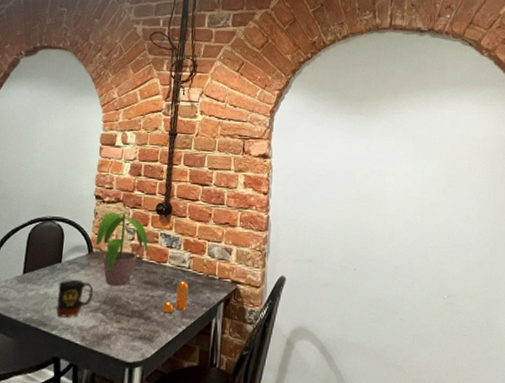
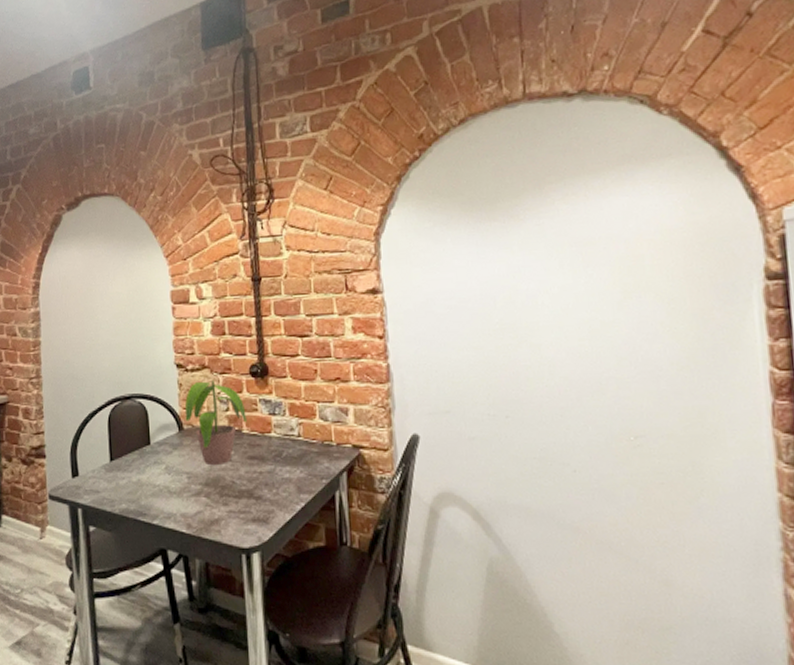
mug: present [56,279,94,318] -> none [151,462,193,506]
pepper shaker: present [162,281,189,314] -> none [274,451,303,490]

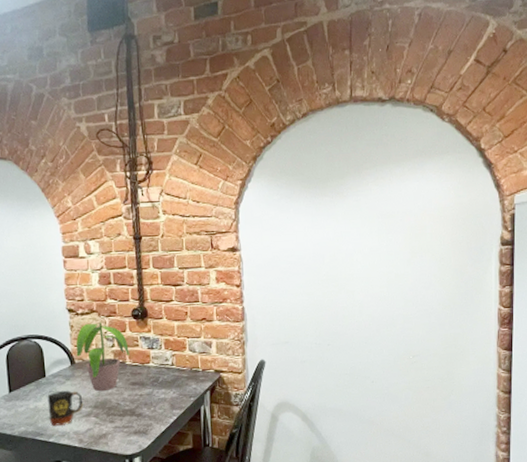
mug: none [151,462,193,506] -> present [47,390,84,427]

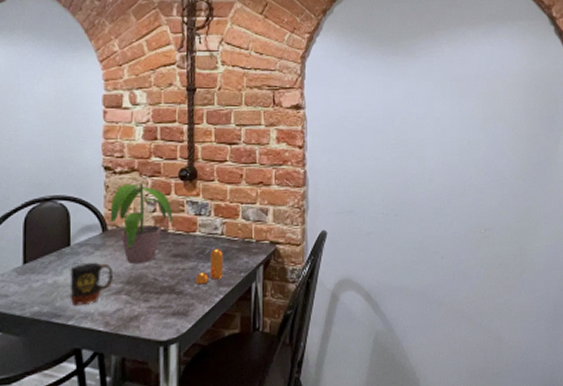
pepper shaker: none [152,377,175,408] -> present [196,248,223,285]

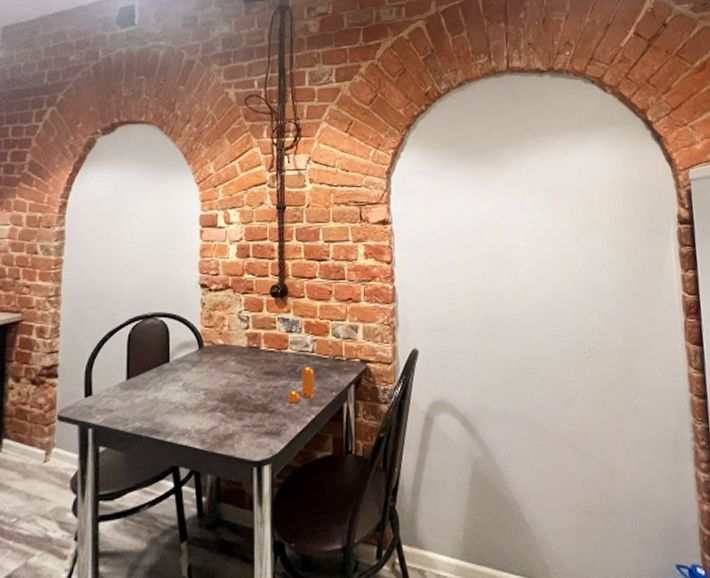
mug: present [70,262,114,307] -> none [168,378,209,423]
potted plant: present [110,183,173,263] -> none [206,300,265,381]

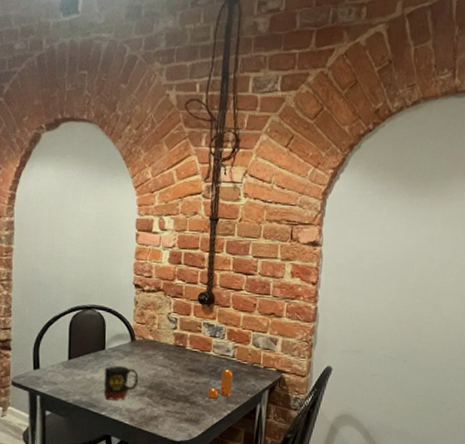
mug: none [168,378,209,423] -> present [103,365,139,401]

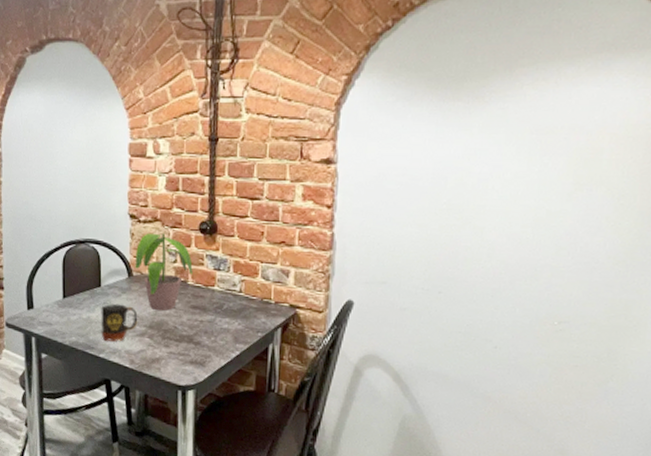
potted plant: none [137,301,191,373] -> present [135,233,193,311]
pepper shaker: present [207,369,233,399] -> none [213,305,241,339]

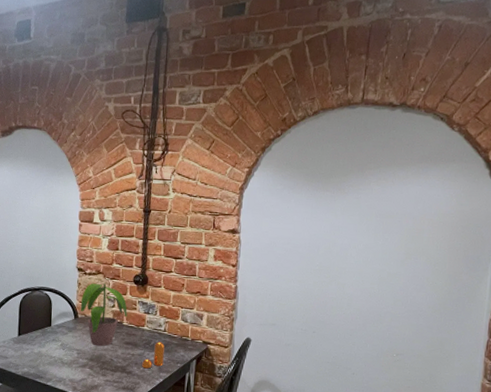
mug: present [101,303,138,342] -> none [49,340,81,372]
pepper shaker: none [213,305,241,339] -> present [142,342,165,369]

